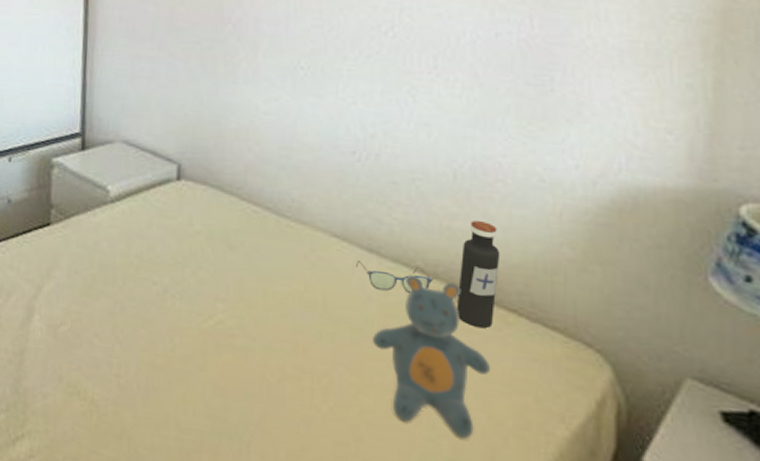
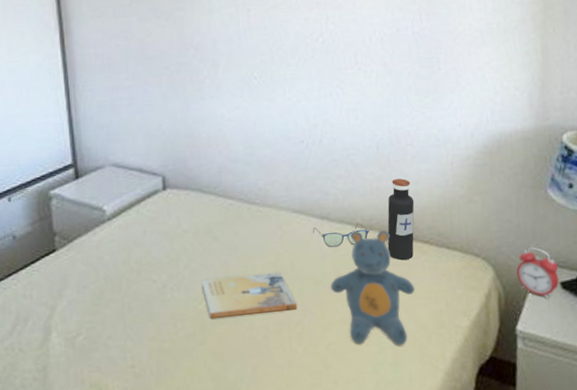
book: none [209,294,326,357] -> present [202,272,298,319]
alarm clock: none [648,351,719,431] -> present [516,247,559,299]

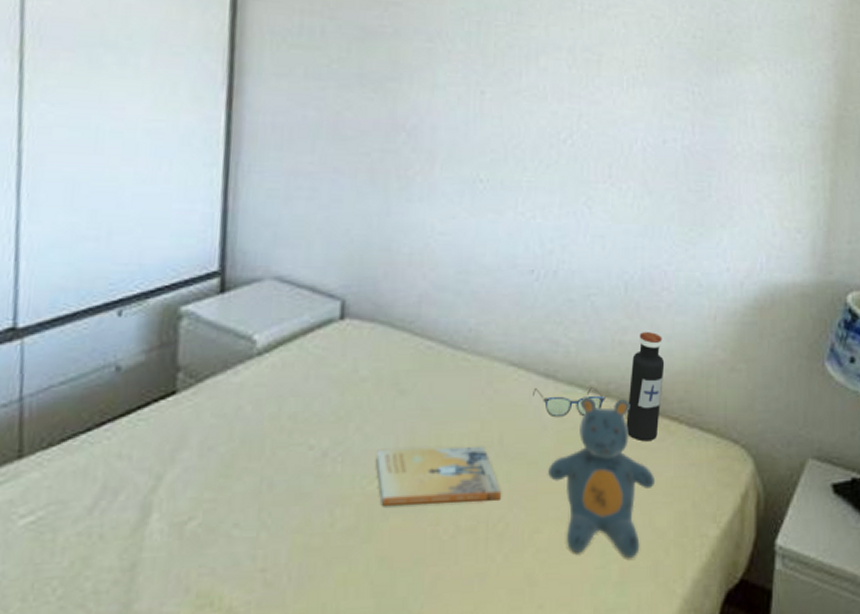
alarm clock: present [516,247,559,299] -> none [780,435,831,506]

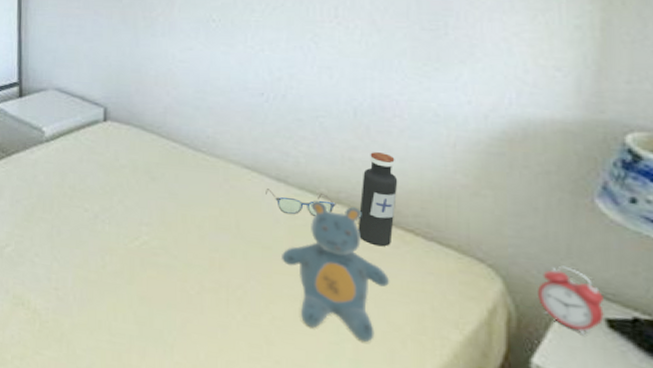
book: present [376,445,502,507] -> none [135,219,240,272]
alarm clock: none [780,435,831,506] -> present [537,265,604,336]

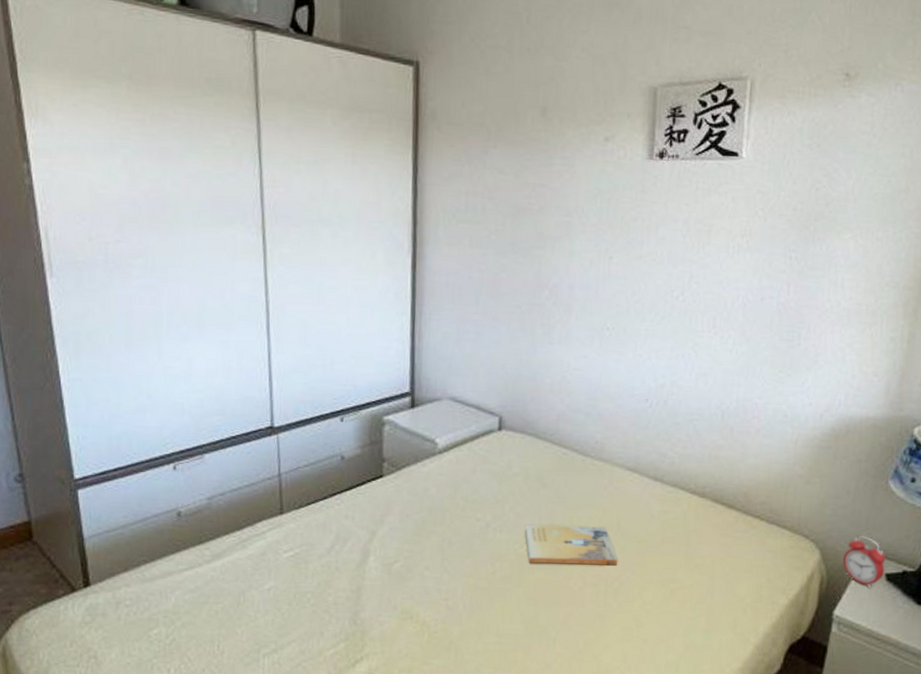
book: none [135,219,240,272] -> present [525,525,618,566]
glasses: present [266,189,336,216] -> none [644,488,702,510]
stuffed animal: present [280,201,390,342] -> none [653,496,739,614]
water bottle: present [358,152,398,247] -> none [717,450,752,532]

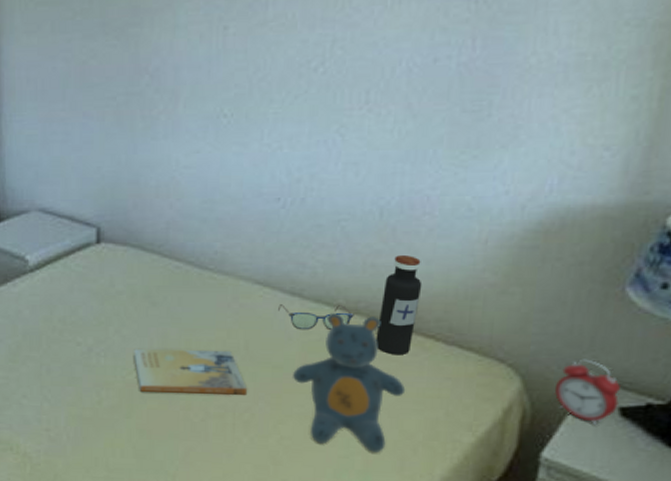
glasses: none [644,488,702,510] -> present [278,304,354,330]
stuffed animal: none [653,496,739,614] -> present [292,313,406,452]
water bottle: none [717,450,752,532] -> present [375,255,423,356]

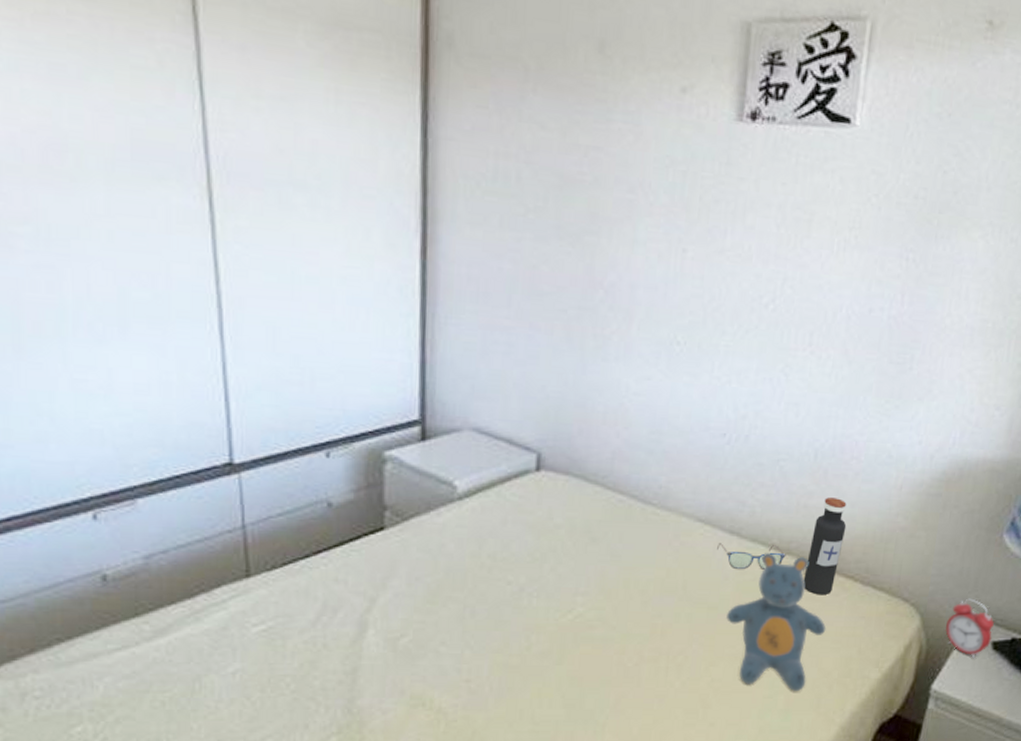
book: present [134,349,248,395] -> none [569,589,683,638]

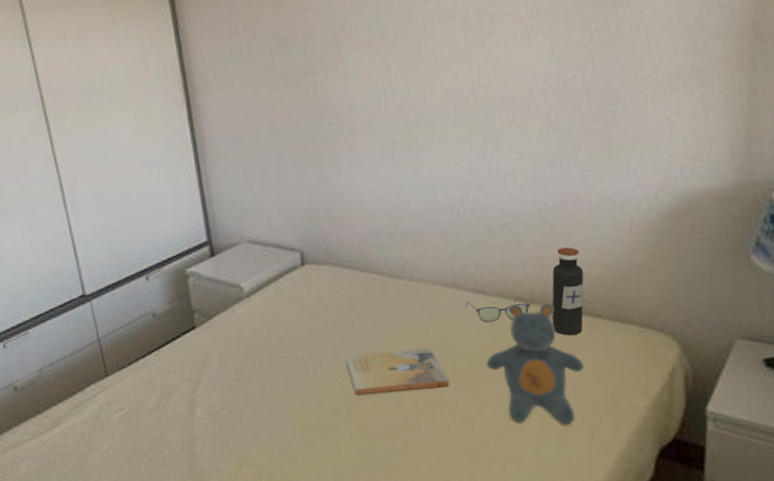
book: none [569,589,683,638] -> present [346,348,450,396]
alarm clock: present [944,598,994,659] -> none [707,320,762,378]

